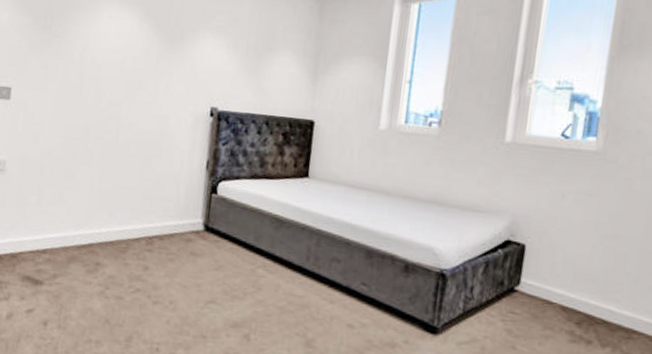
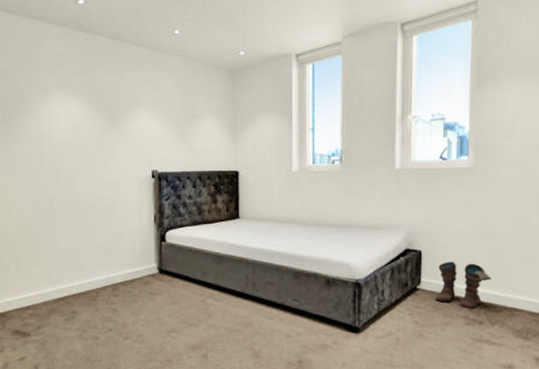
boots: none [535,262,608,323] -> present [435,262,491,308]

